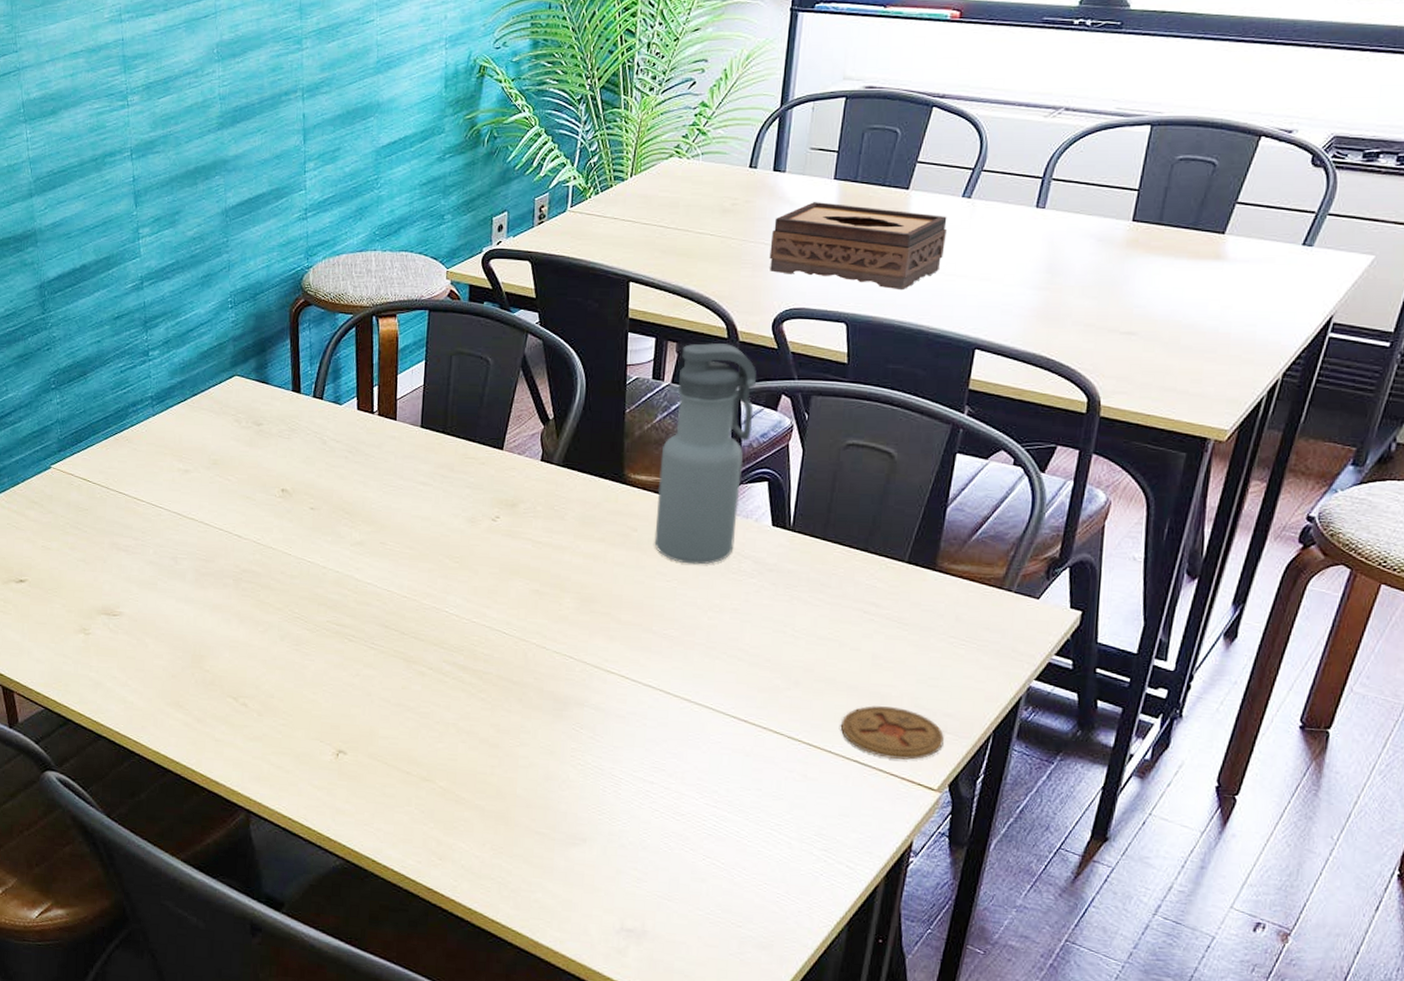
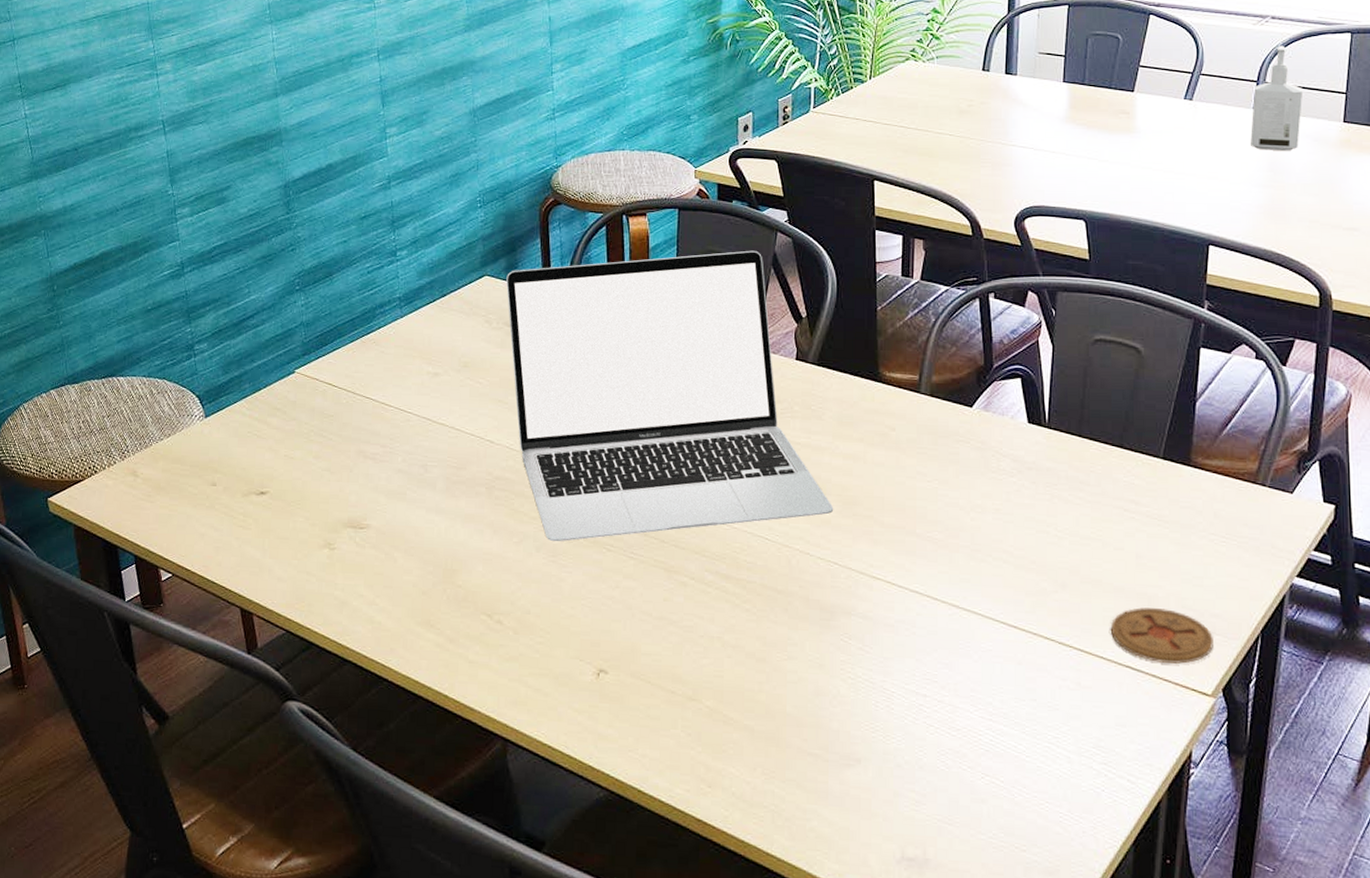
laptop: none [256,352,572,632] -> present [506,250,834,542]
water bottle: present [654,343,757,565] -> none [913,240,1003,464]
tissue box: present [769,202,948,291] -> none [1007,104,1173,189]
bottle: none [1029,139,1091,251] -> present [1250,45,1302,151]

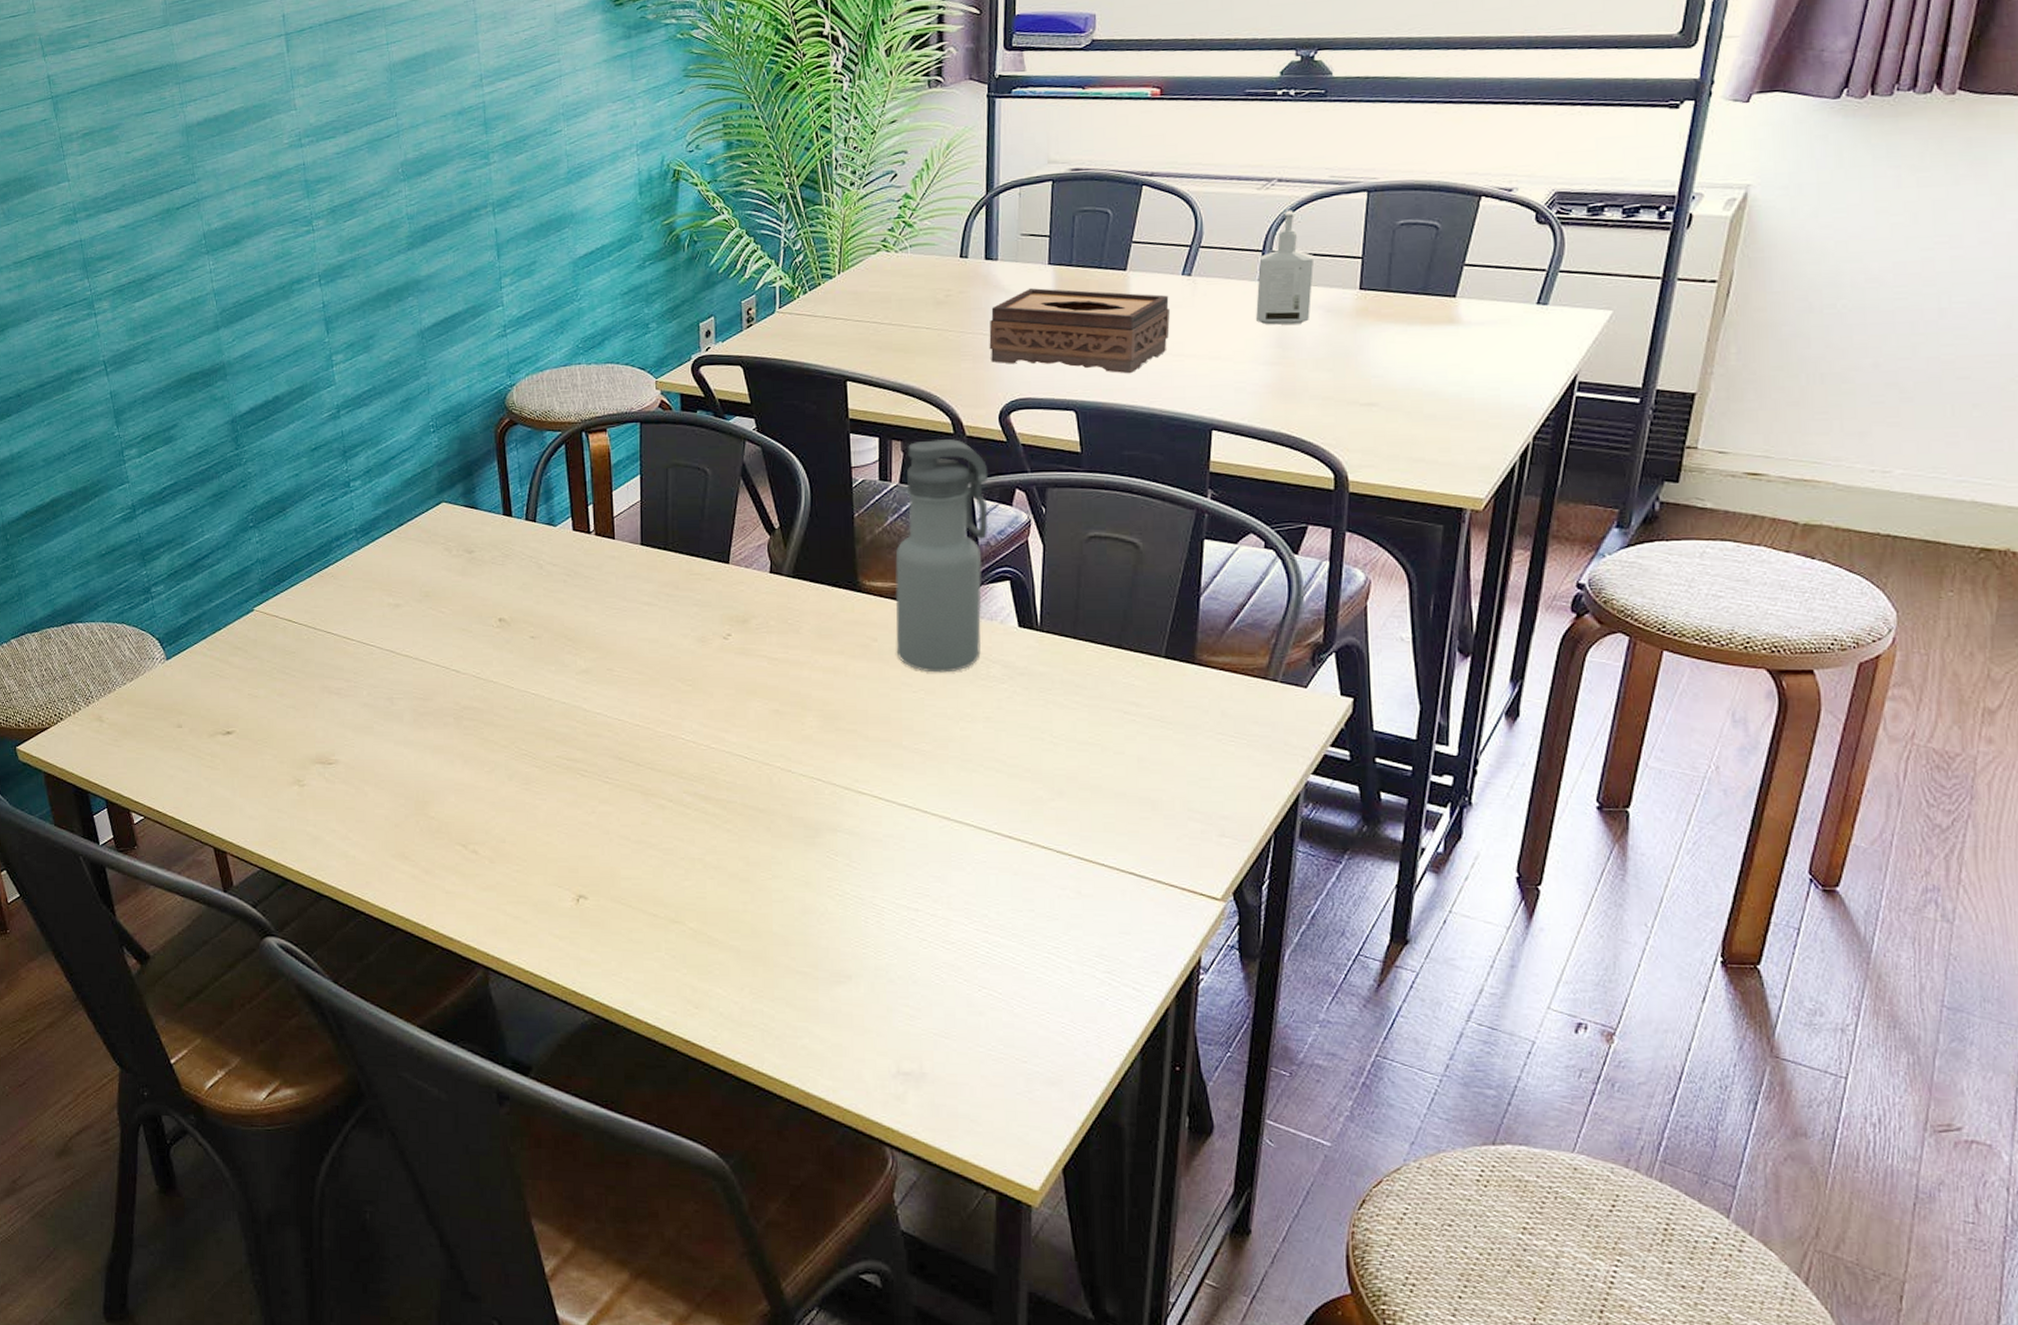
laptop: present [506,250,834,542] -> none [464,461,815,770]
water bottle: none [913,240,1003,464] -> present [895,439,989,673]
tissue box: none [1007,104,1173,189] -> present [989,288,1171,374]
coaster: present [1110,607,1213,664] -> none [1111,812,1223,868]

